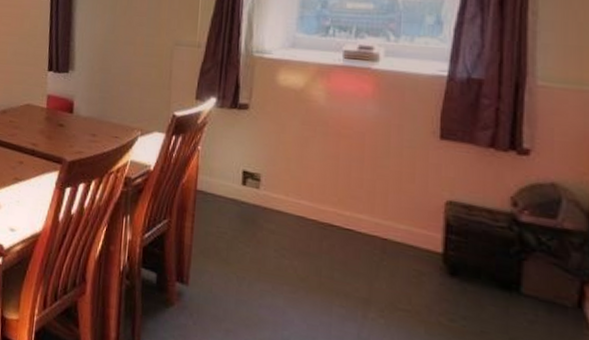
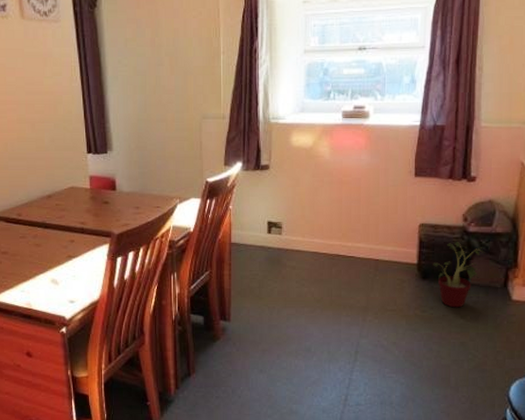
potted plant: none [466,232,546,325] -> present [433,242,485,308]

